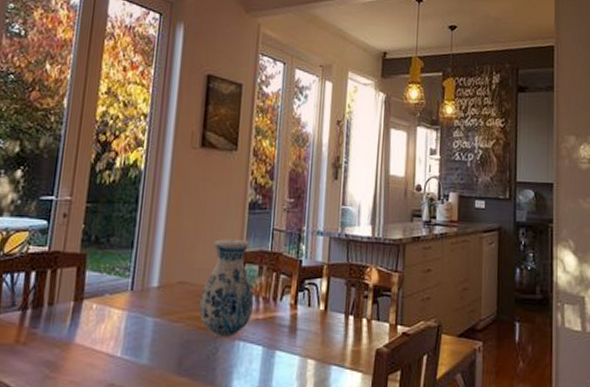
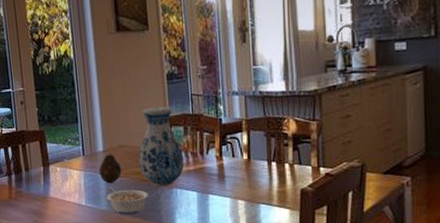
fruit: none [146,290,178,330] -> present [98,153,122,184]
legume: none [151,335,206,373] -> present [107,187,150,215]

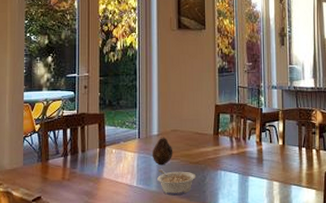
vase: present [138,106,185,187] -> none [189,95,229,169]

